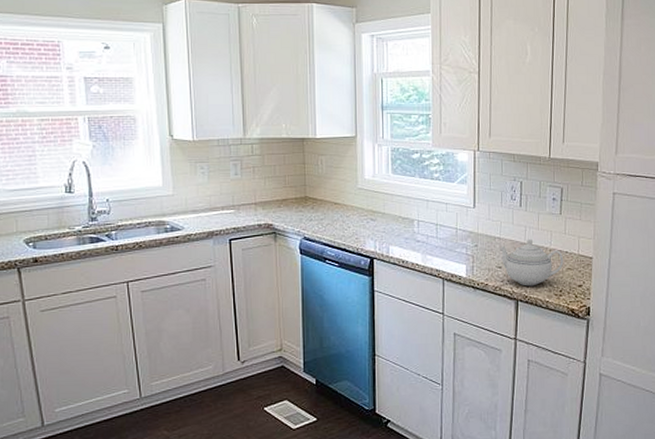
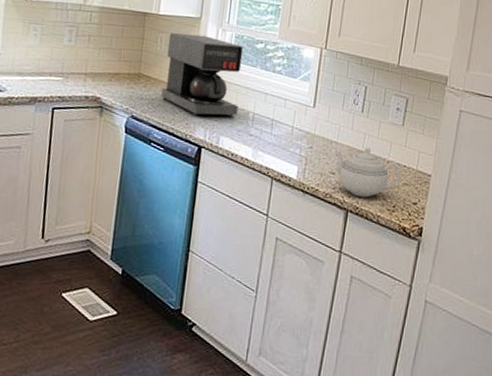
coffee maker: none [328,153,403,230] -> present [161,33,244,117]

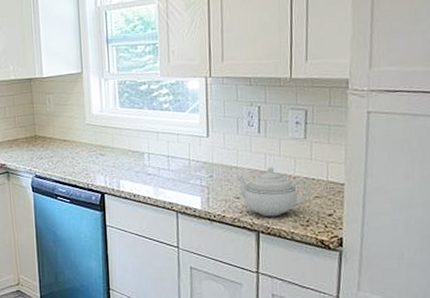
coffee maker: present [161,33,244,117] -> none [55,88,133,166]

